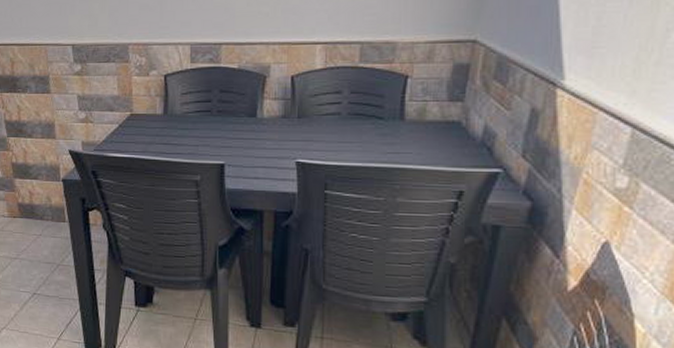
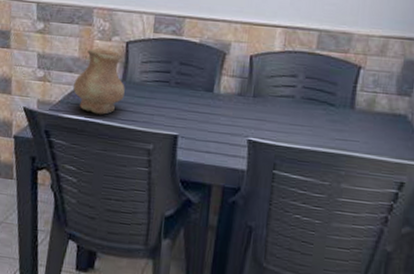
vase: none [115,84,167,150] -> present [73,48,125,115]

